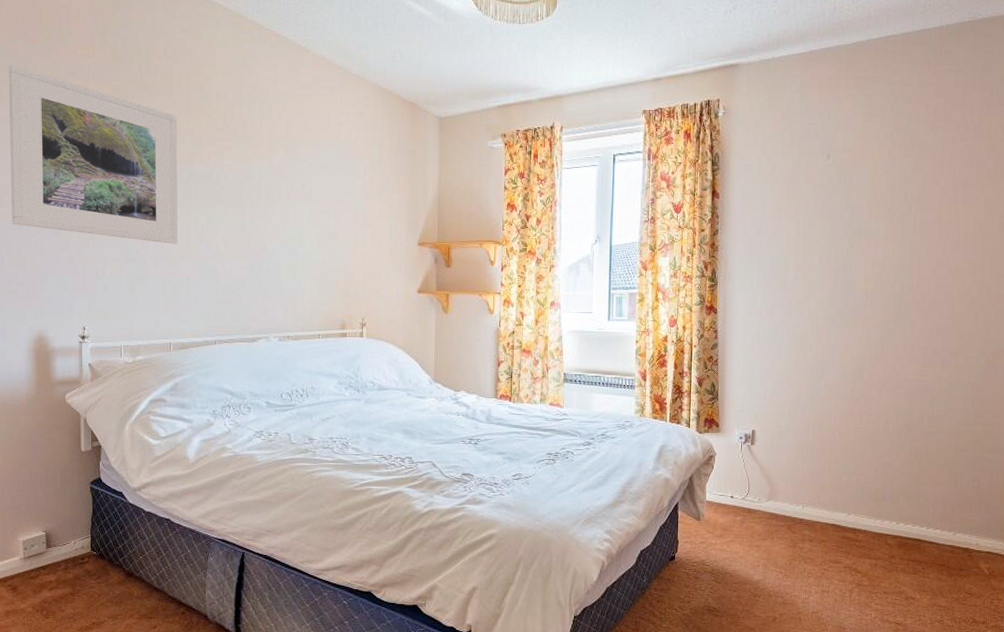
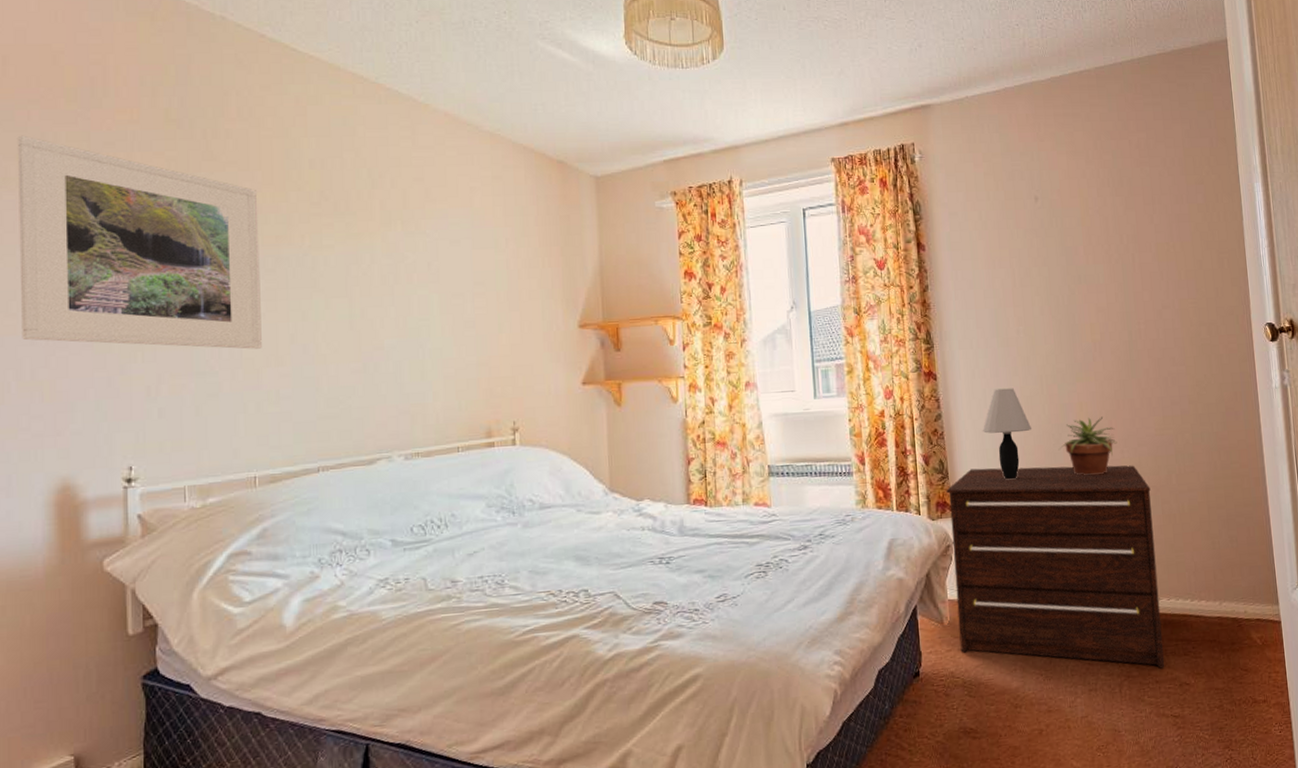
dresser: none [712,393,902,582] -> present [946,465,1165,668]
table lamp: none [753,326,799,406] -> present [982,388,1032,480]
potted plant: none [821,359,877,410] -> present [1059,416,1118,475]

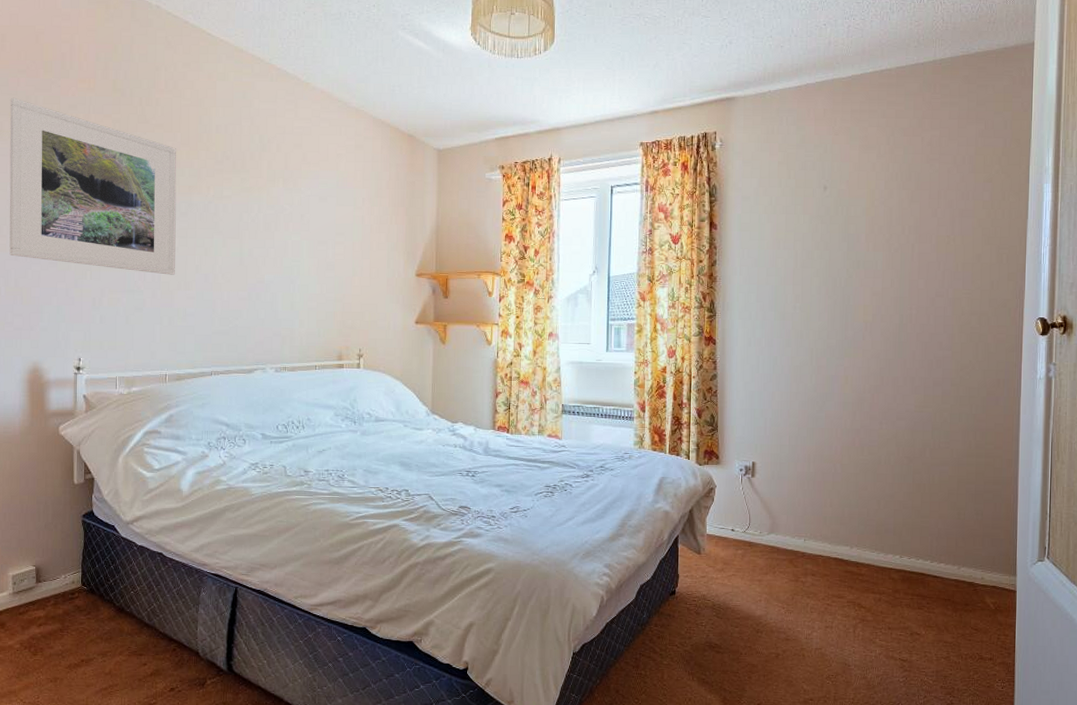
dresser: present [946,465,1165,668] -> none [713,425,904,617]
table lamp: present [982,388,1032,480] -> none [752,357,799,438]
potted plant: present [1059,416,1118,475] -> none [822,390,877,442]

